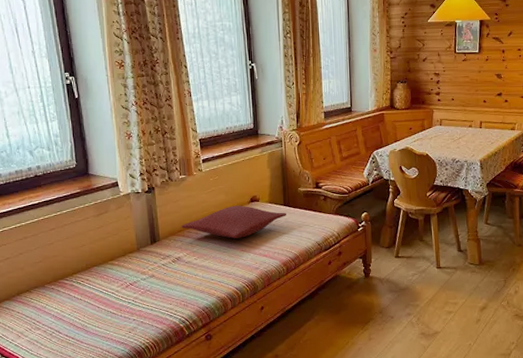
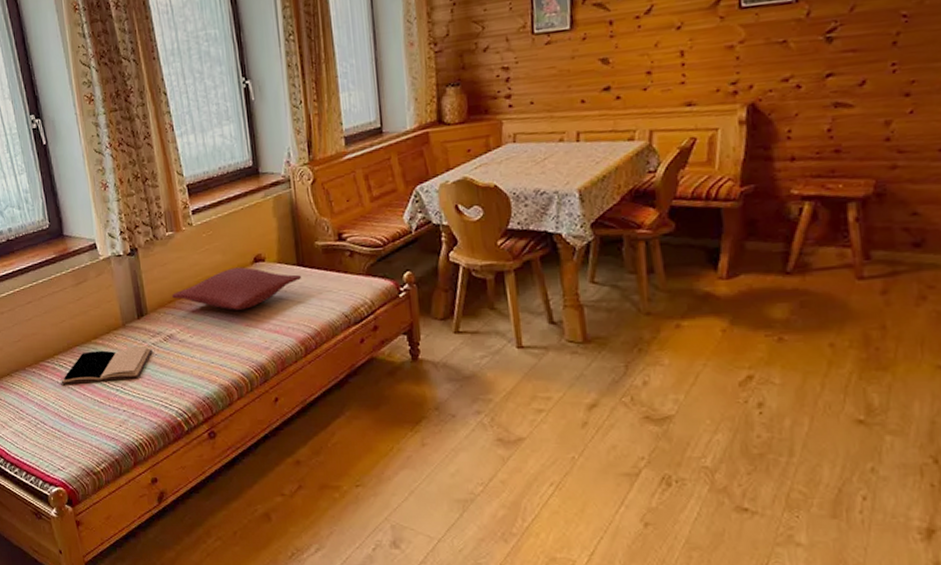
book: none [78,266,162,299] -> present [61,345,153,385]

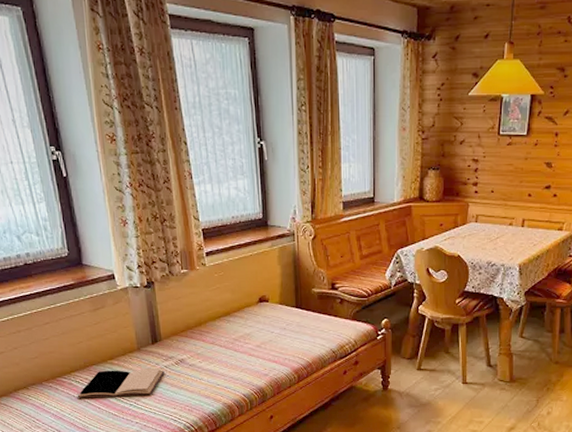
pillow: present [172,267,301,310] -> none [185,305,298,342]

